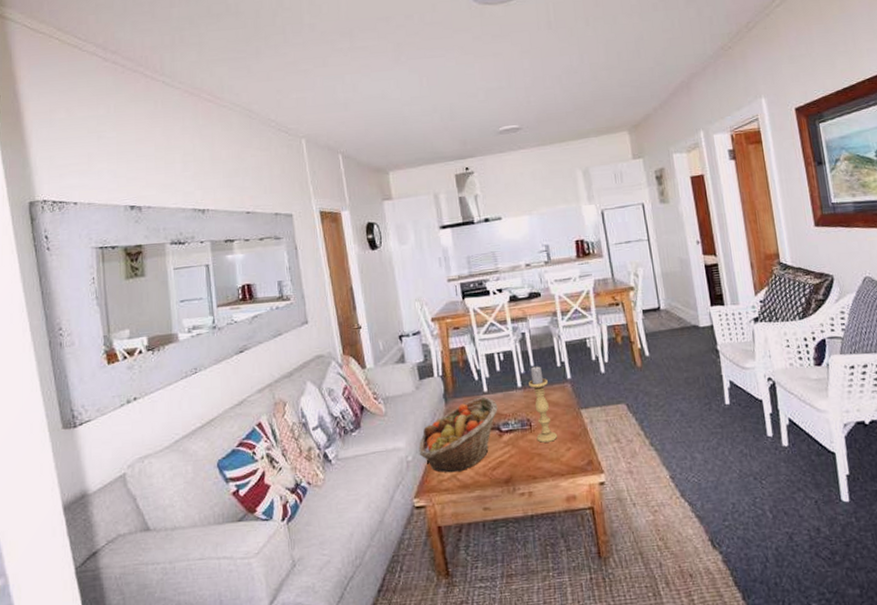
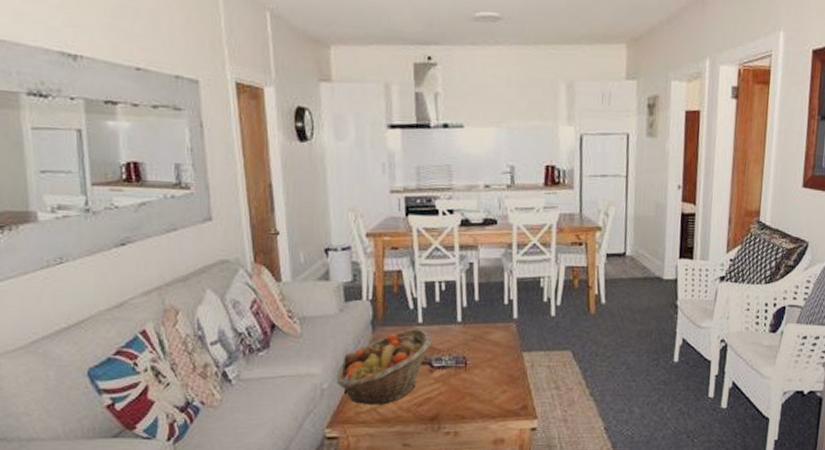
candle holder: present [529,366,558,443] -> none [470,301,494,383]

